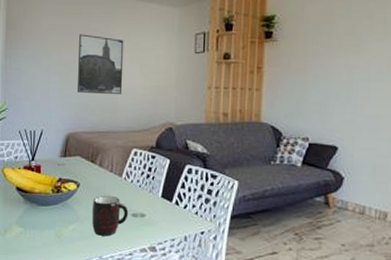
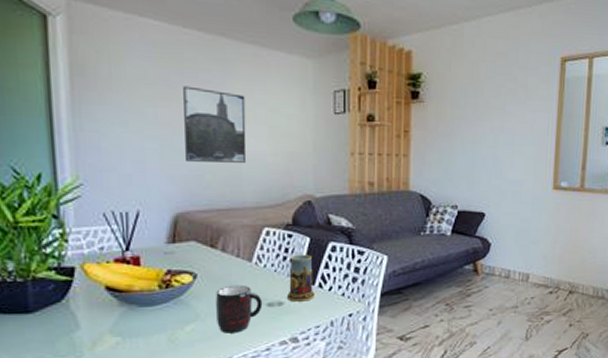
mug: none [149,173,172,216] -> present [287,254,315,302]

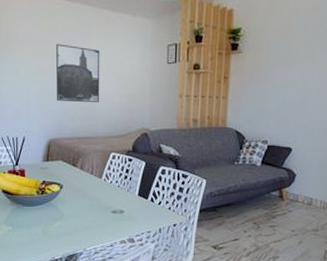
mug: present [215,285,263,334] -> none [75,195,109,231]
mug: present [287,254,315,302] -> none [127,174,148,212]

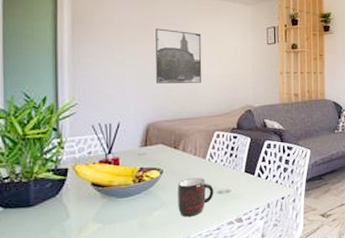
mug: none [75,195,109,231] -> present [177,177,214,217]

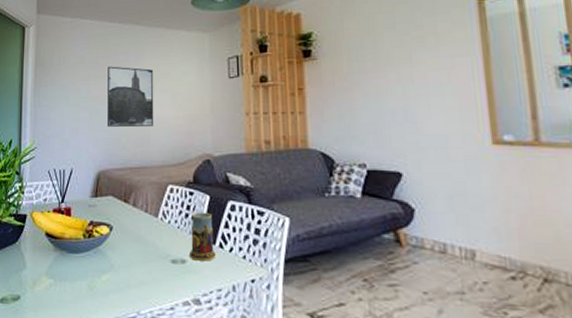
mug: present [177,177,214,217] -> none [126,239,167,288]
mug: none [233,151,255,189] -> present [190,212,216,261]

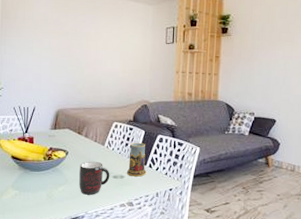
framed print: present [108,66,154,128] -> none [66,25,107,78]
mug: none [126,239,167,288] -> present [78,161,110,195]

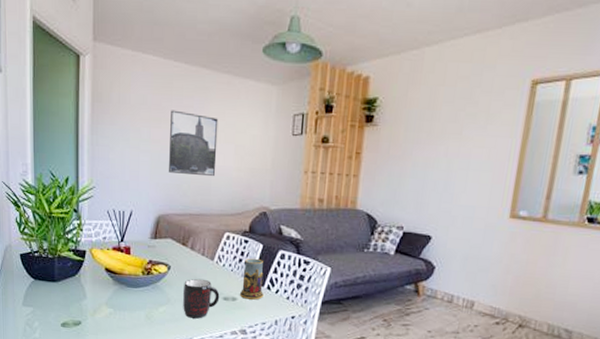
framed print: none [66,25,107,78] -> present [169,110,219,177]

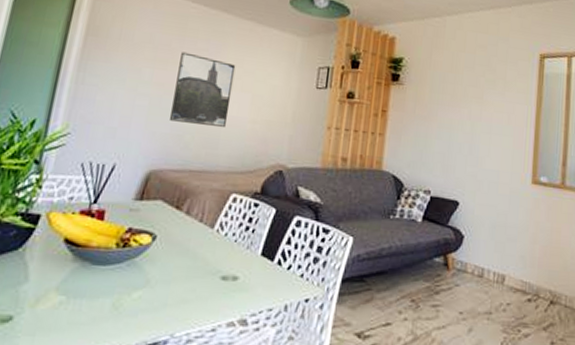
mug: present [182,278,220,319] -> none [166,251,217,307]
mug: present [240,258,264,300] -> none [243,225,275,279]

